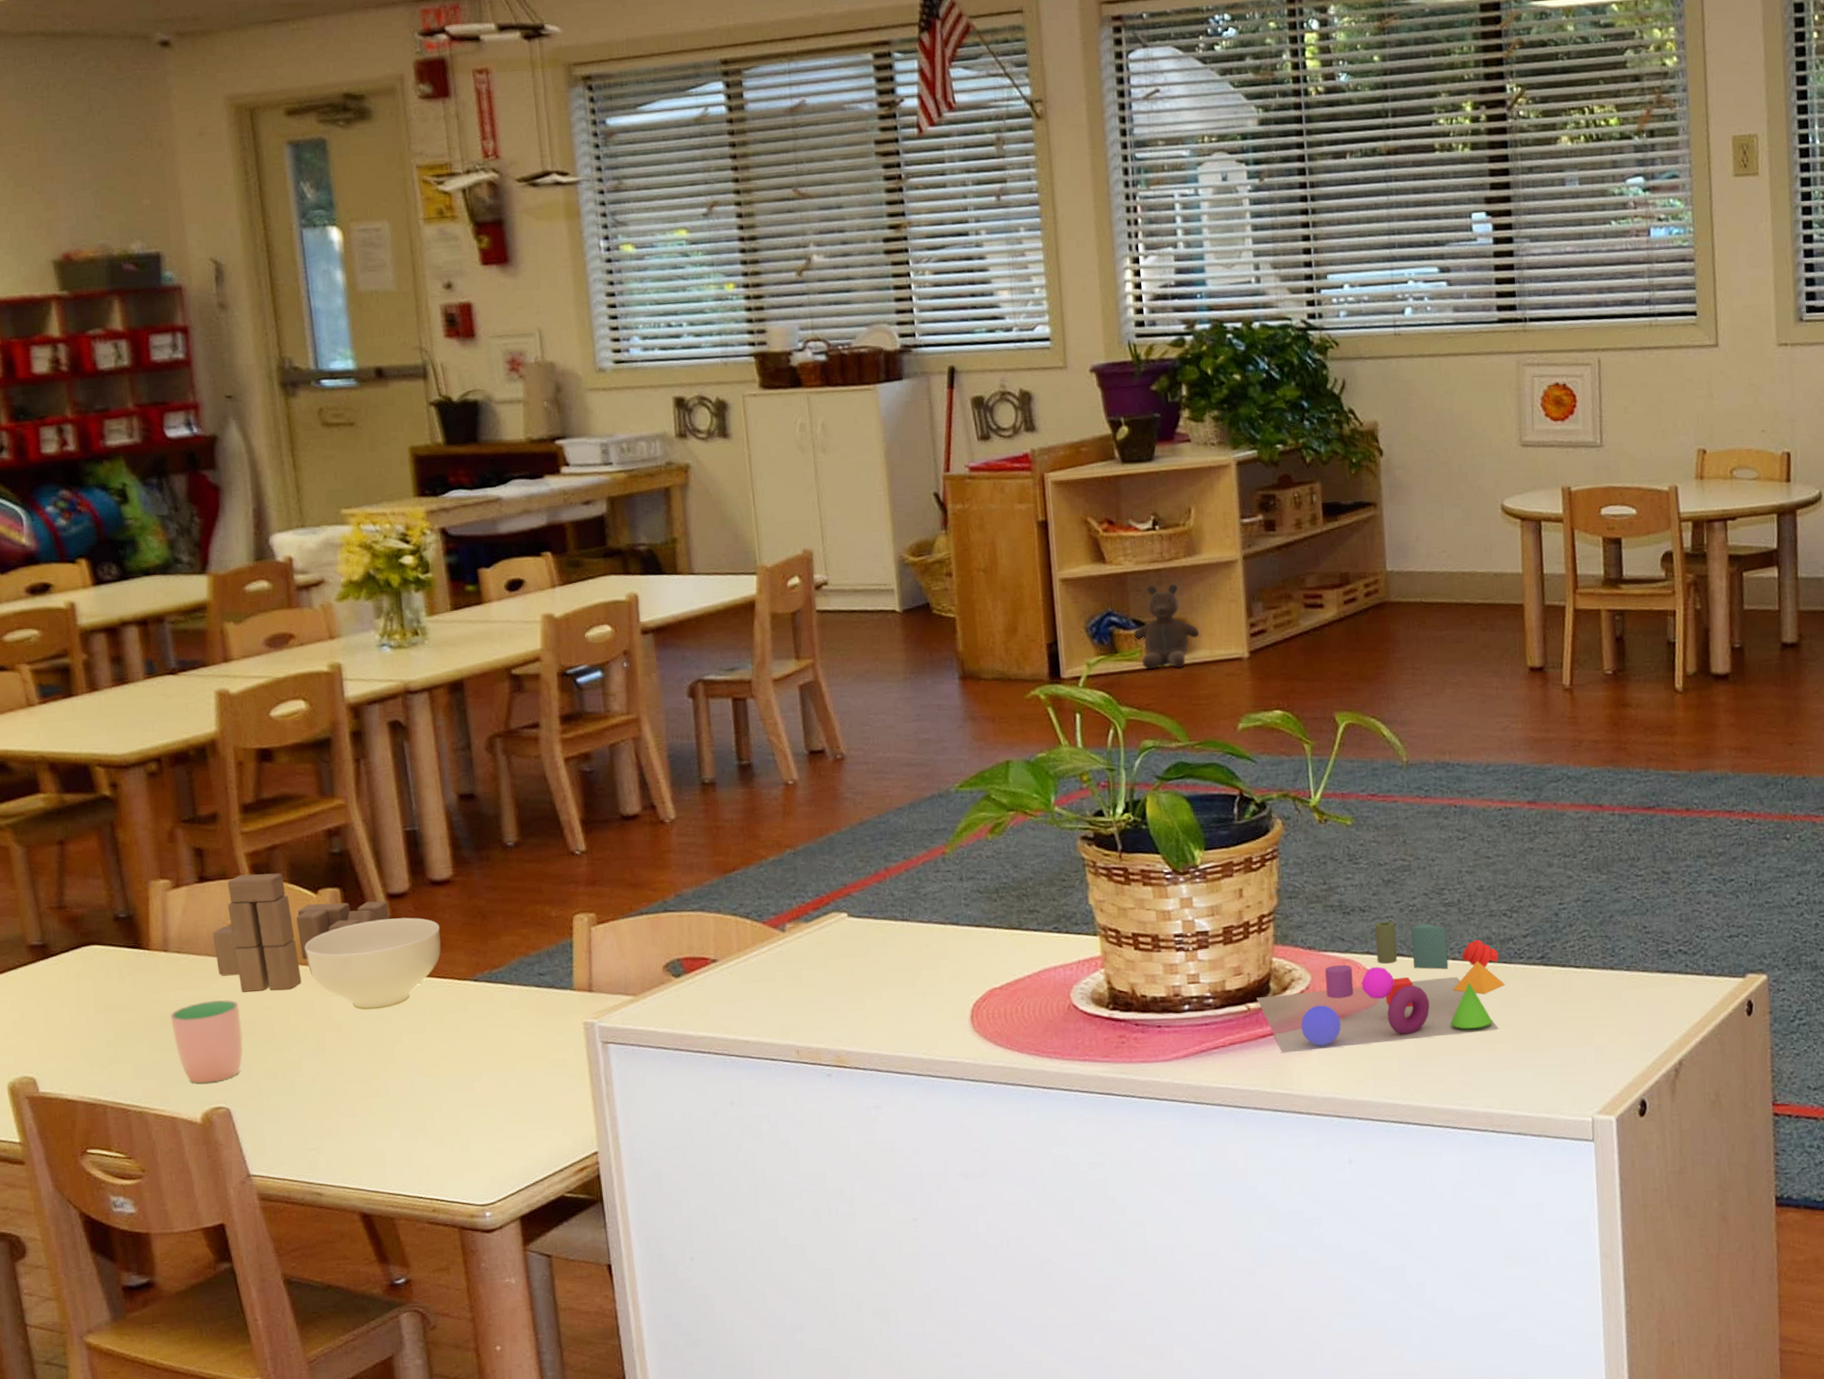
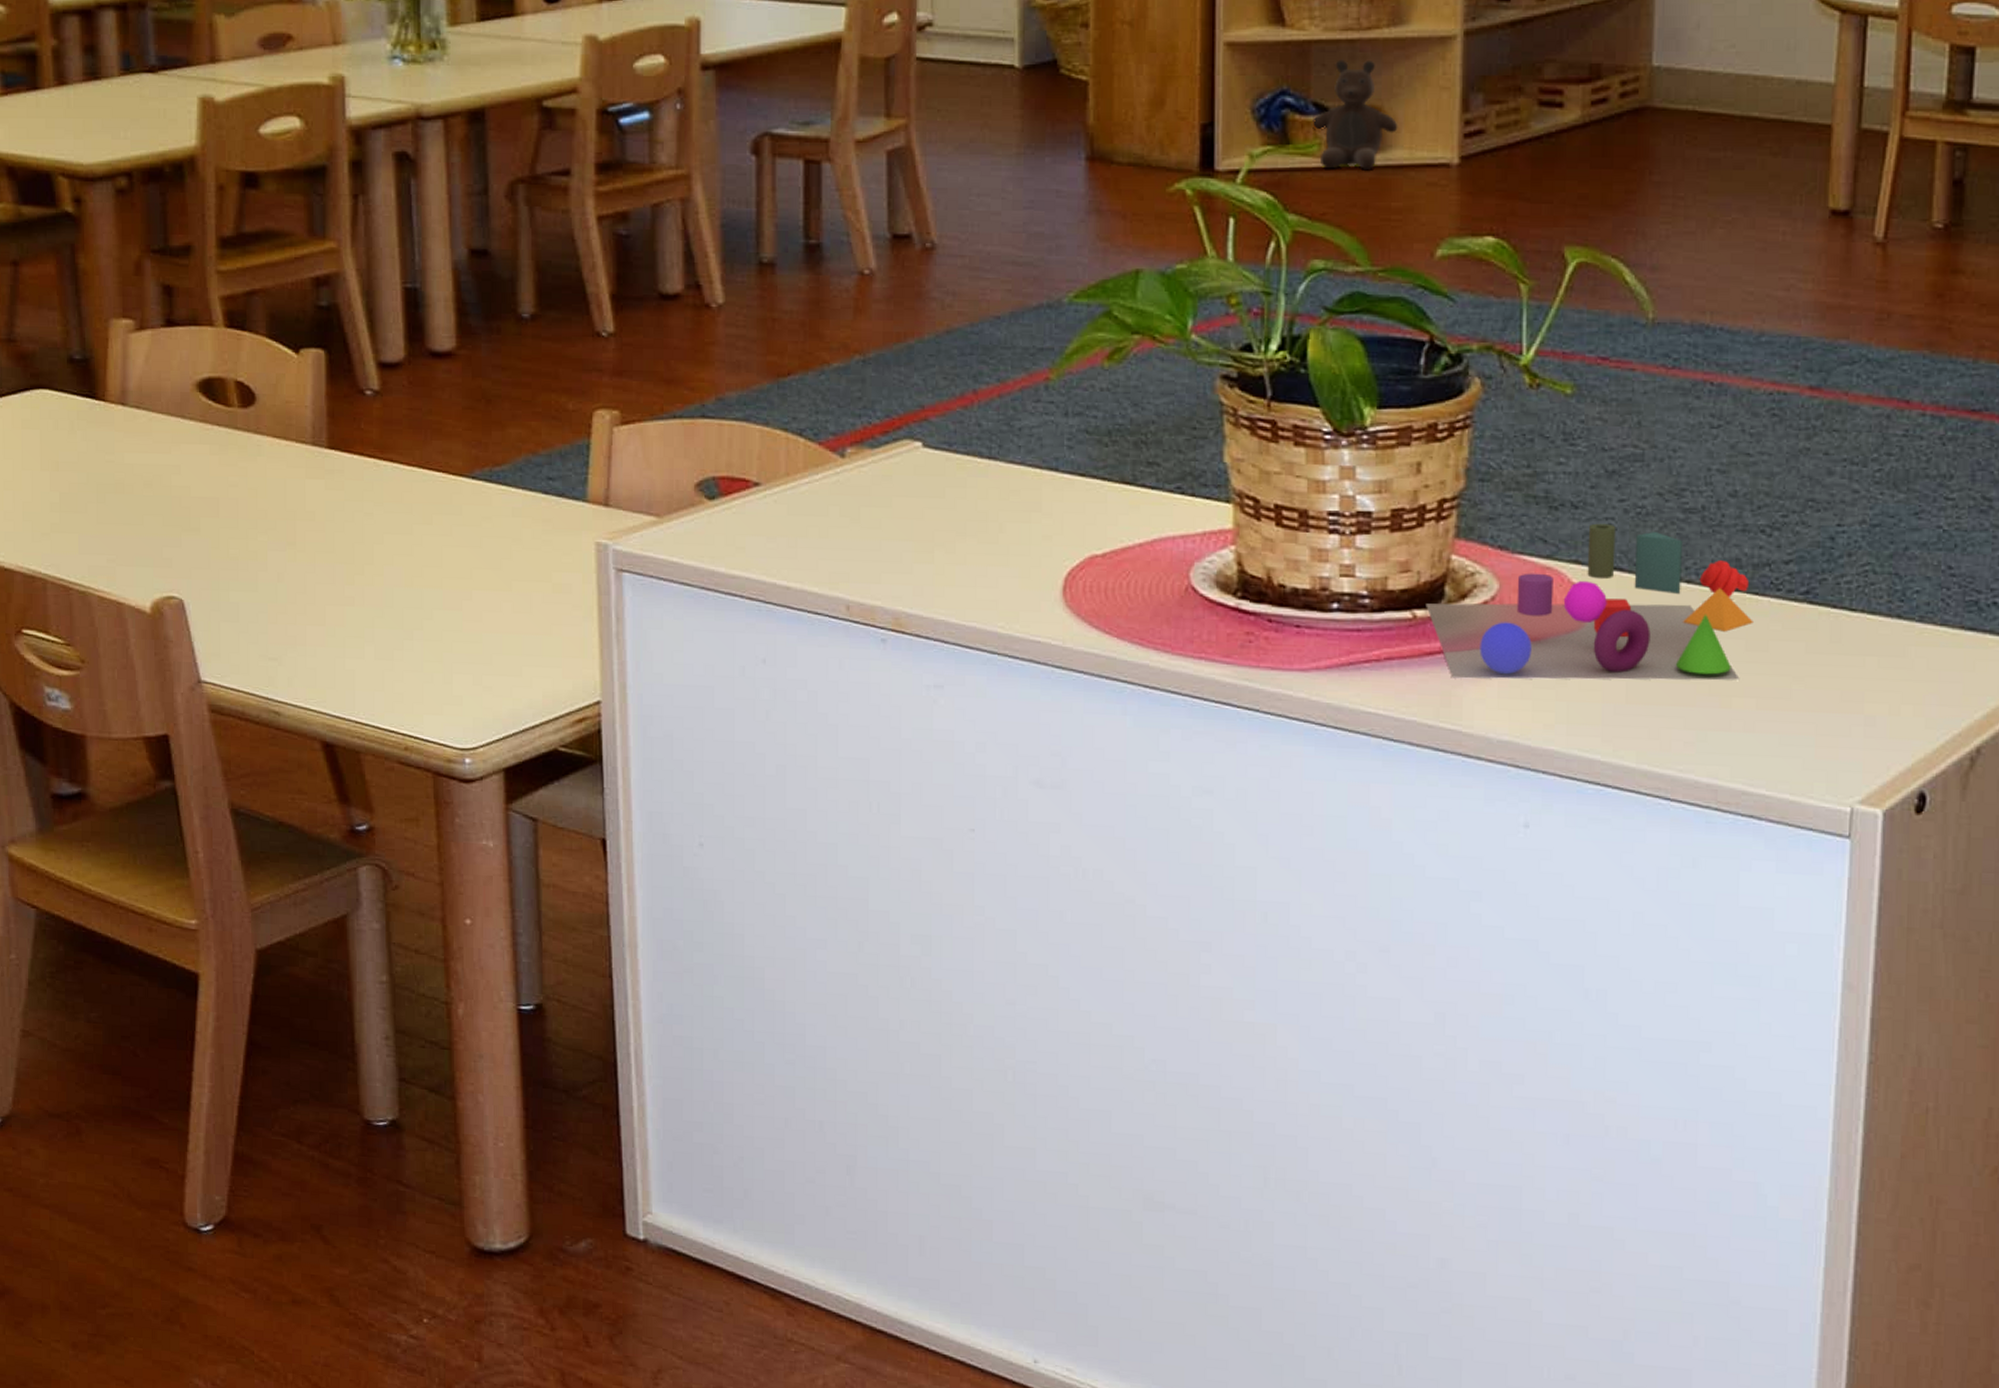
cup: present [170,1000,243,1084] -> none [123,469,203,567]
wooden blocks: present [212,873,389,992] -> none [177,322,379,466]
bowl: present [304,917,442,1010] -> none [280,392,437,501]

